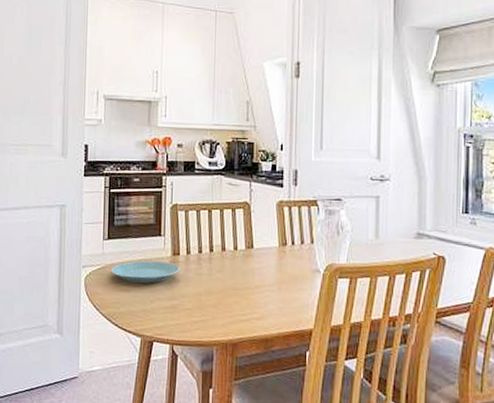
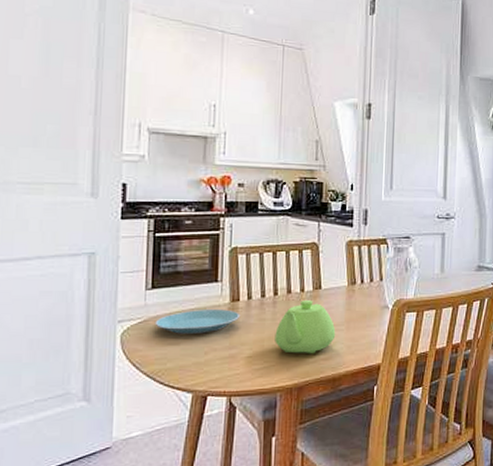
teapot: none [211,258,268,312] -> present [275,300,336,354]

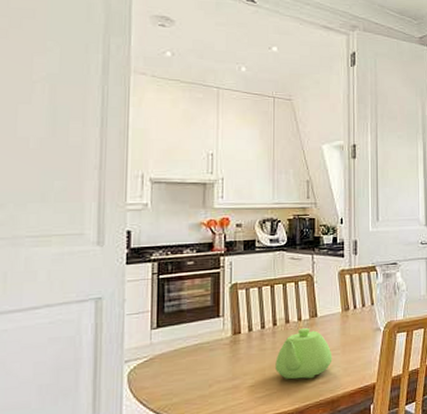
plate: present [155,309,241,334] -> none [160,342,242,370]

